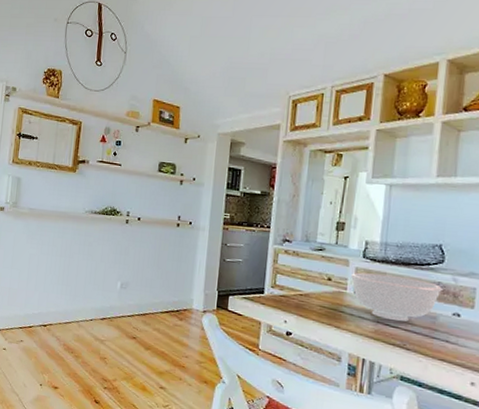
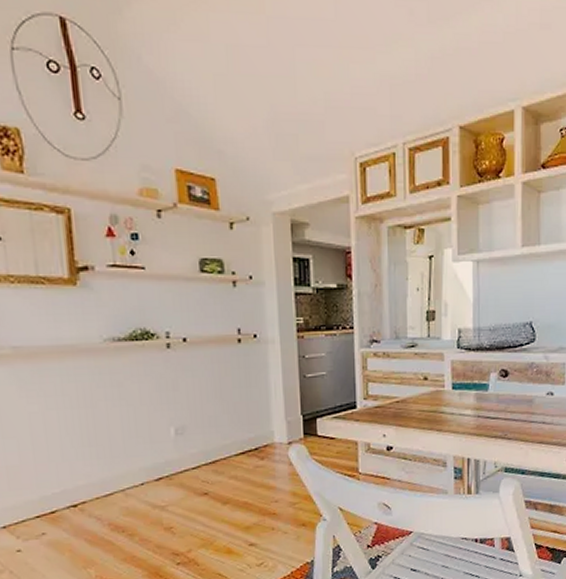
bowl: present [351,272,442,322] -> none [448,363,536,412]

